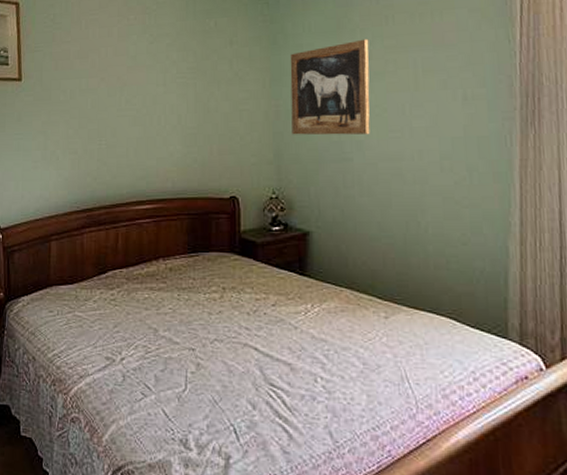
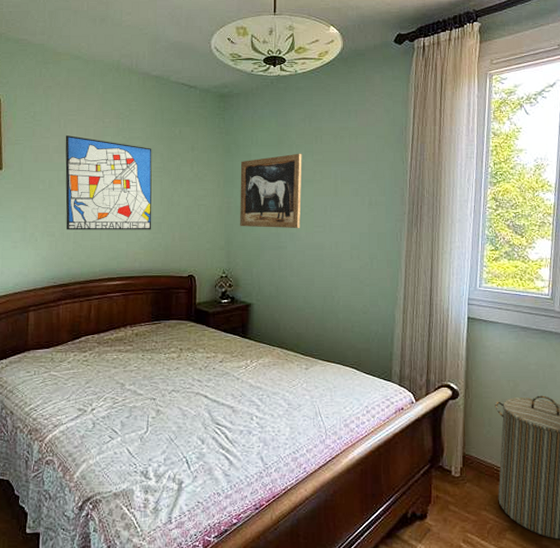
wall art: none [87,37,186,146] -> present [65,135,152,230]

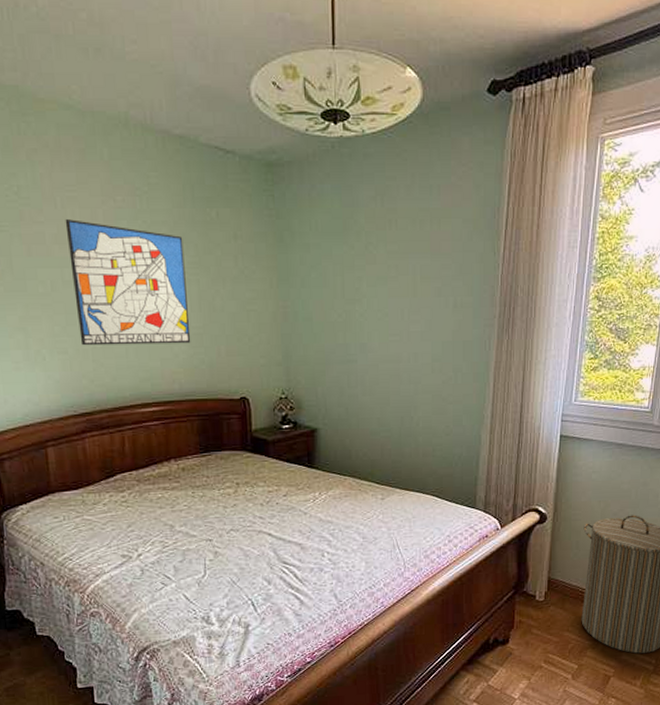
wall art: present [240,153,302,228] -> none [297,242,373,338]

